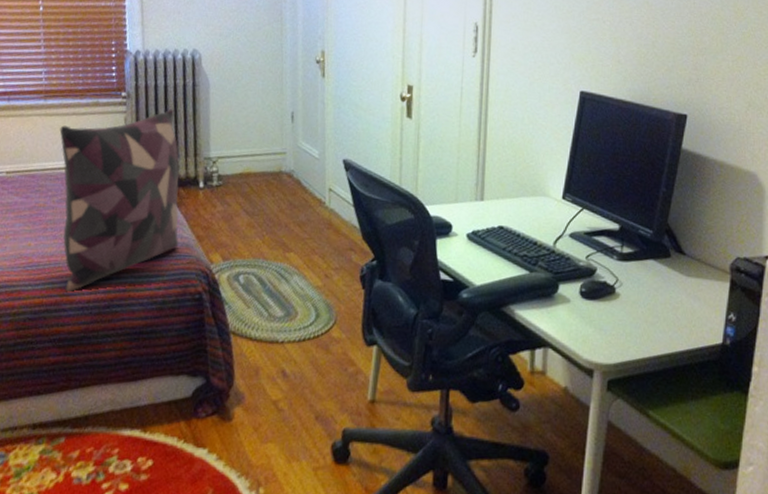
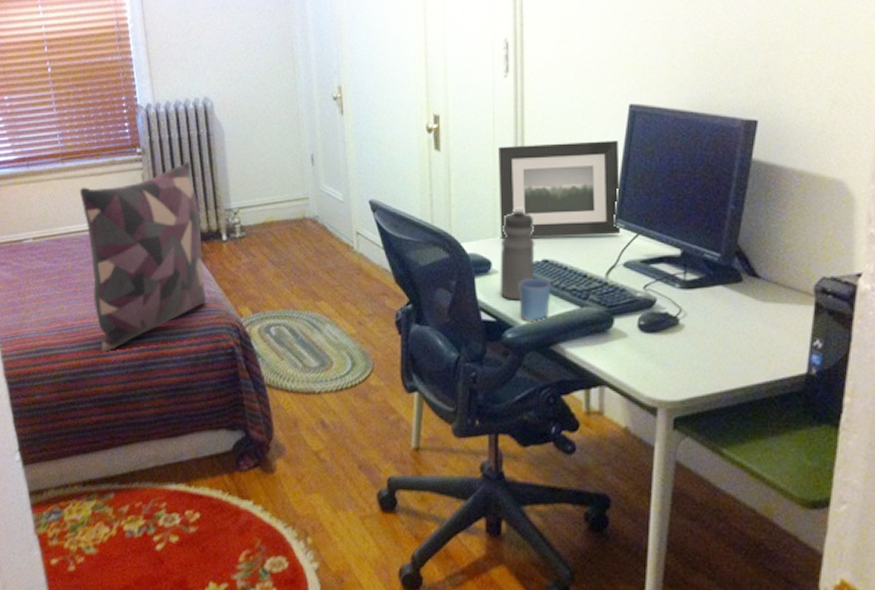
water bottle: none [458,177,493,263] -> present [499,209,535,300]
picture frame: none [461,119,570,207] -> present [497,140,621,239]
mug: none [475,242,505,285] -> present [519,278,552,323]

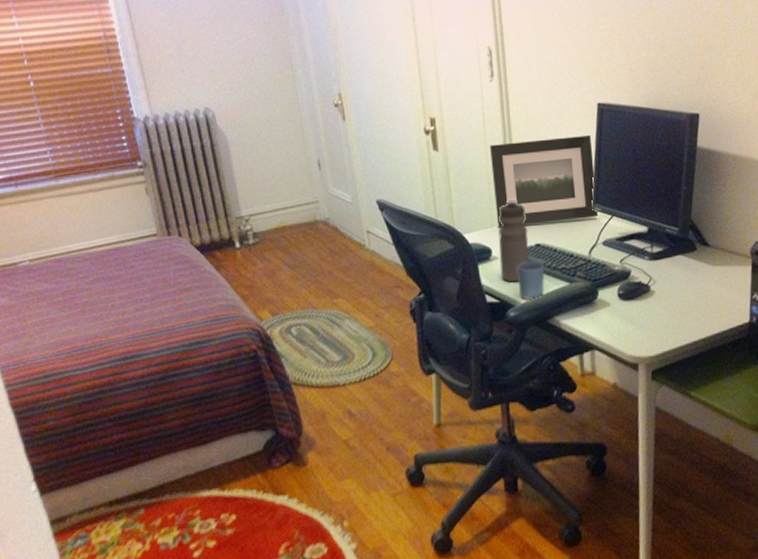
pillow: present [79,161,207,353] -> none [78,172,225,371]

